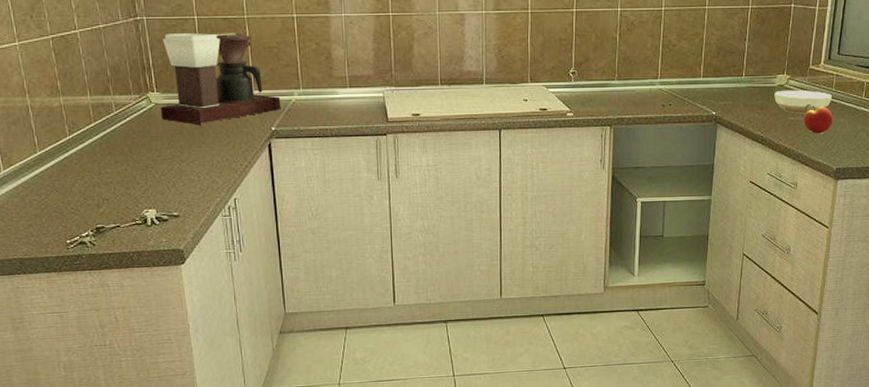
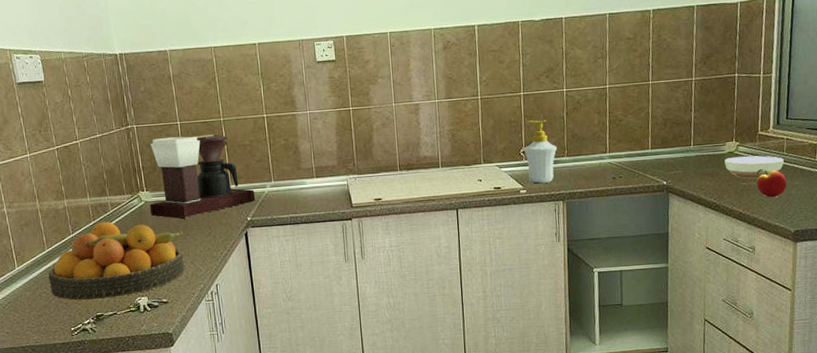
fruit bowl: none [40,124,199,211] -> present [48,221,185,301]
soap bottle: none [573,39,608,107] -> present [523,119,558,184]

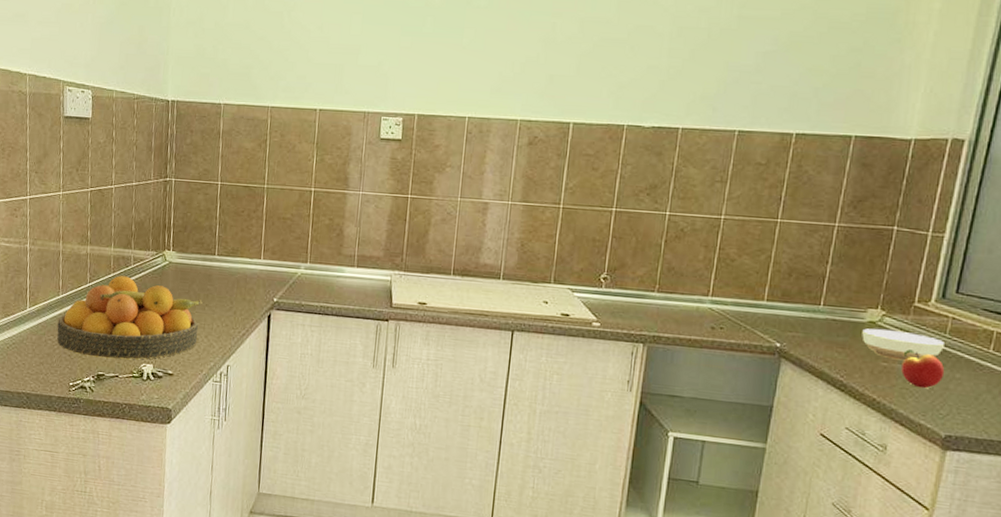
coffee maker: present [149,134,256,219] -> none [173,196,287,288]
soap bottle: present [523,119,558,184] -> none [605,242,647,320]

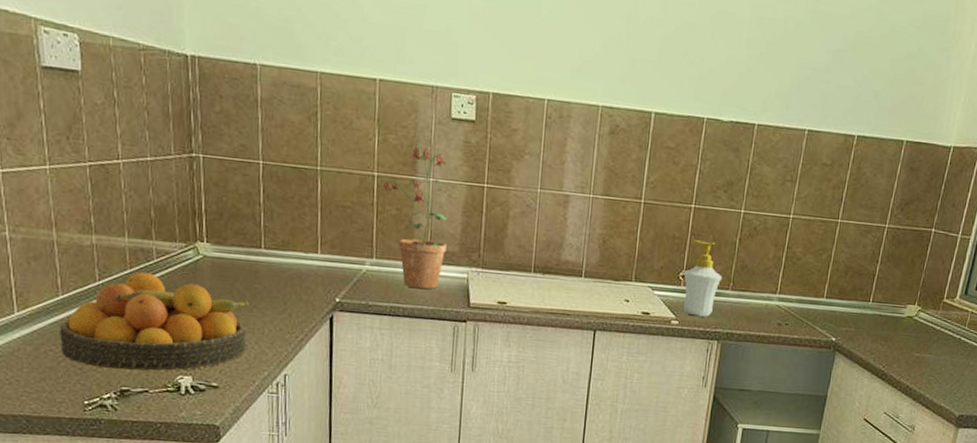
potted plant: none [317,164,376,291] -> present [382,147,448,289]
soap bottle: none [605,242,647,320] -> present [683,240,723,317]
bowl: present [862,328,944,361] -> none [901,323,964,351]
apple: present [901,349,945,389] -> none [930,341,963,375]

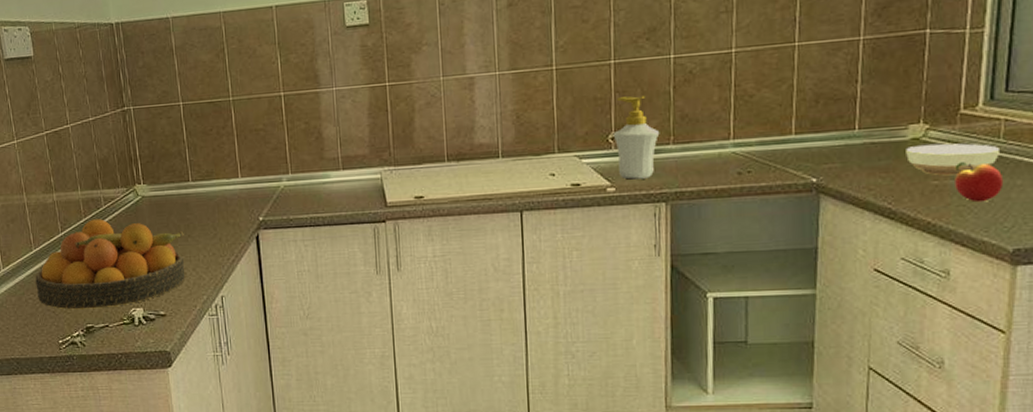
potted plant: present [382,147,448,289] -> none [289,59,357,197]
bowl: none [901,323,964,351] -> present [906,143,999,176]
apple: none [930,341,963,375] -> present [954,162,1004,203]

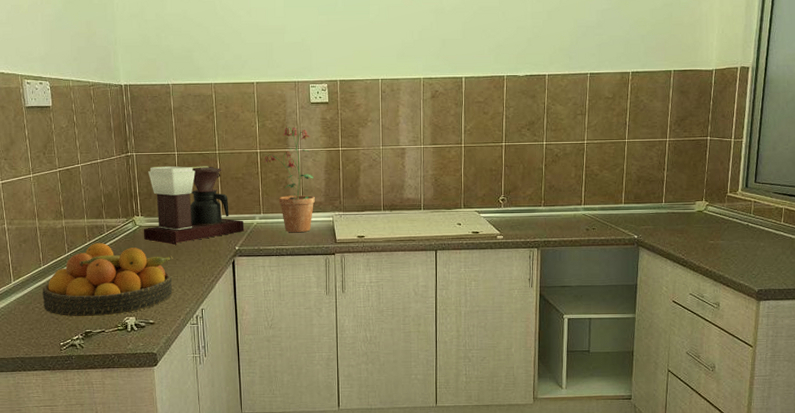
coffee maker: none [146,117,269,218] -> present [143,166,245,245]
potted plant: none [289,59,357,197] -> present [264,127,315,233]
soap bottle: present [613,95,660,180] -> none [502,170,535,230]
bowl: present [906,143,999,176] -> none [694,215,751,238]
apple: present [954,162,1004,203] -> none [723,229,753,257]

